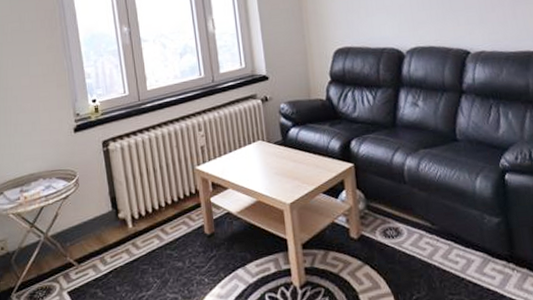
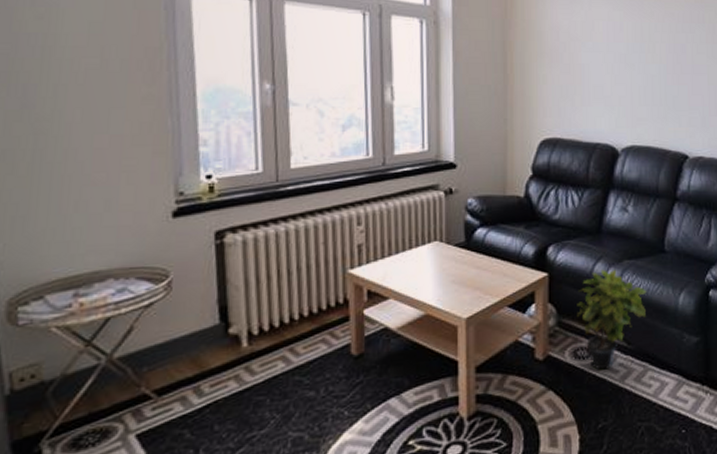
potted plant: none [381,158,446,248] -> present [577,269,647,370]

